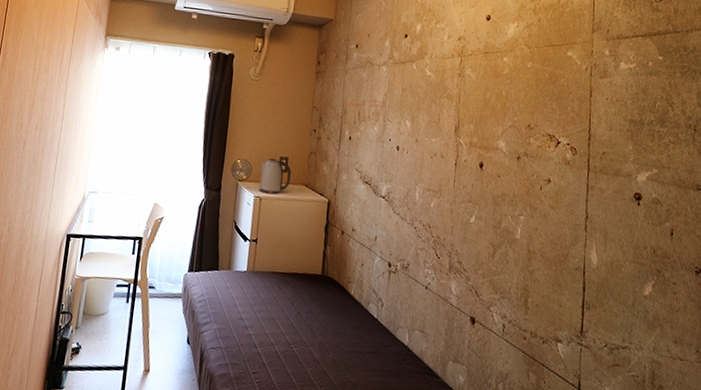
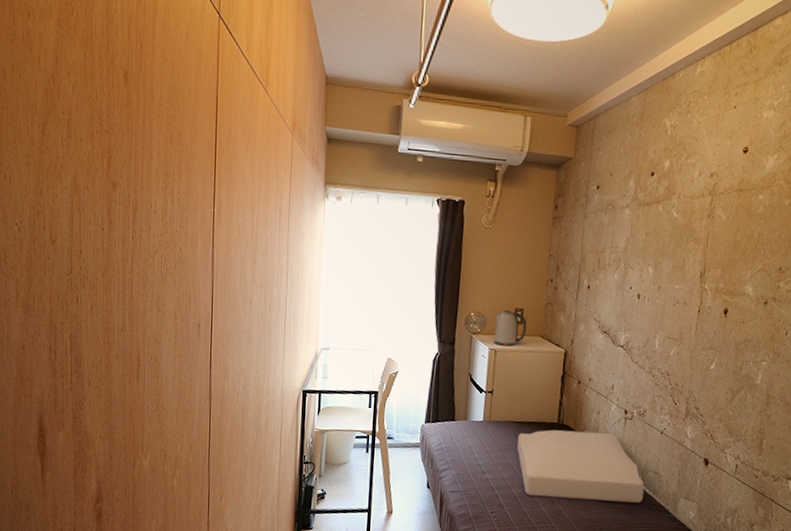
cushion: none [280,282,411,365] -> present [516,429,645,503]

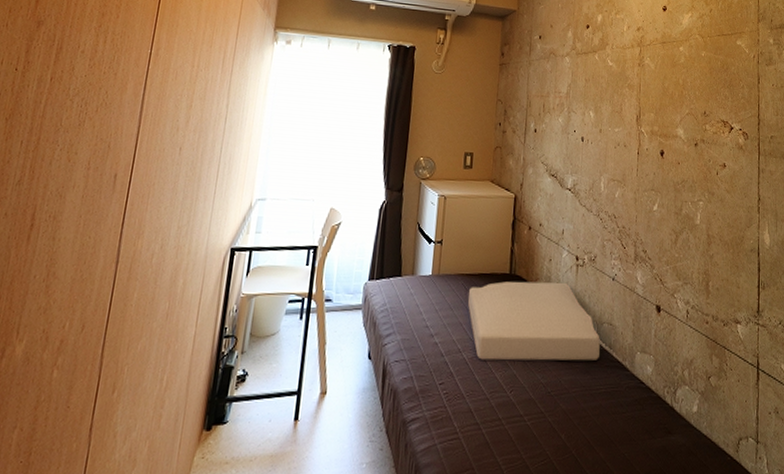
kettle: present [494,310,527,347] -> none [444,154,476,192]

